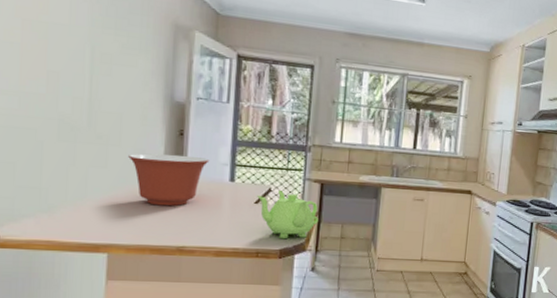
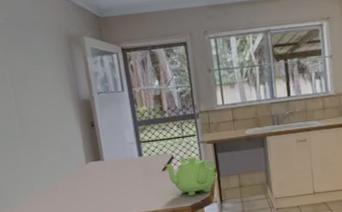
mixing bowl: present [128,153,210,206] -> none [57,141,119,187]

